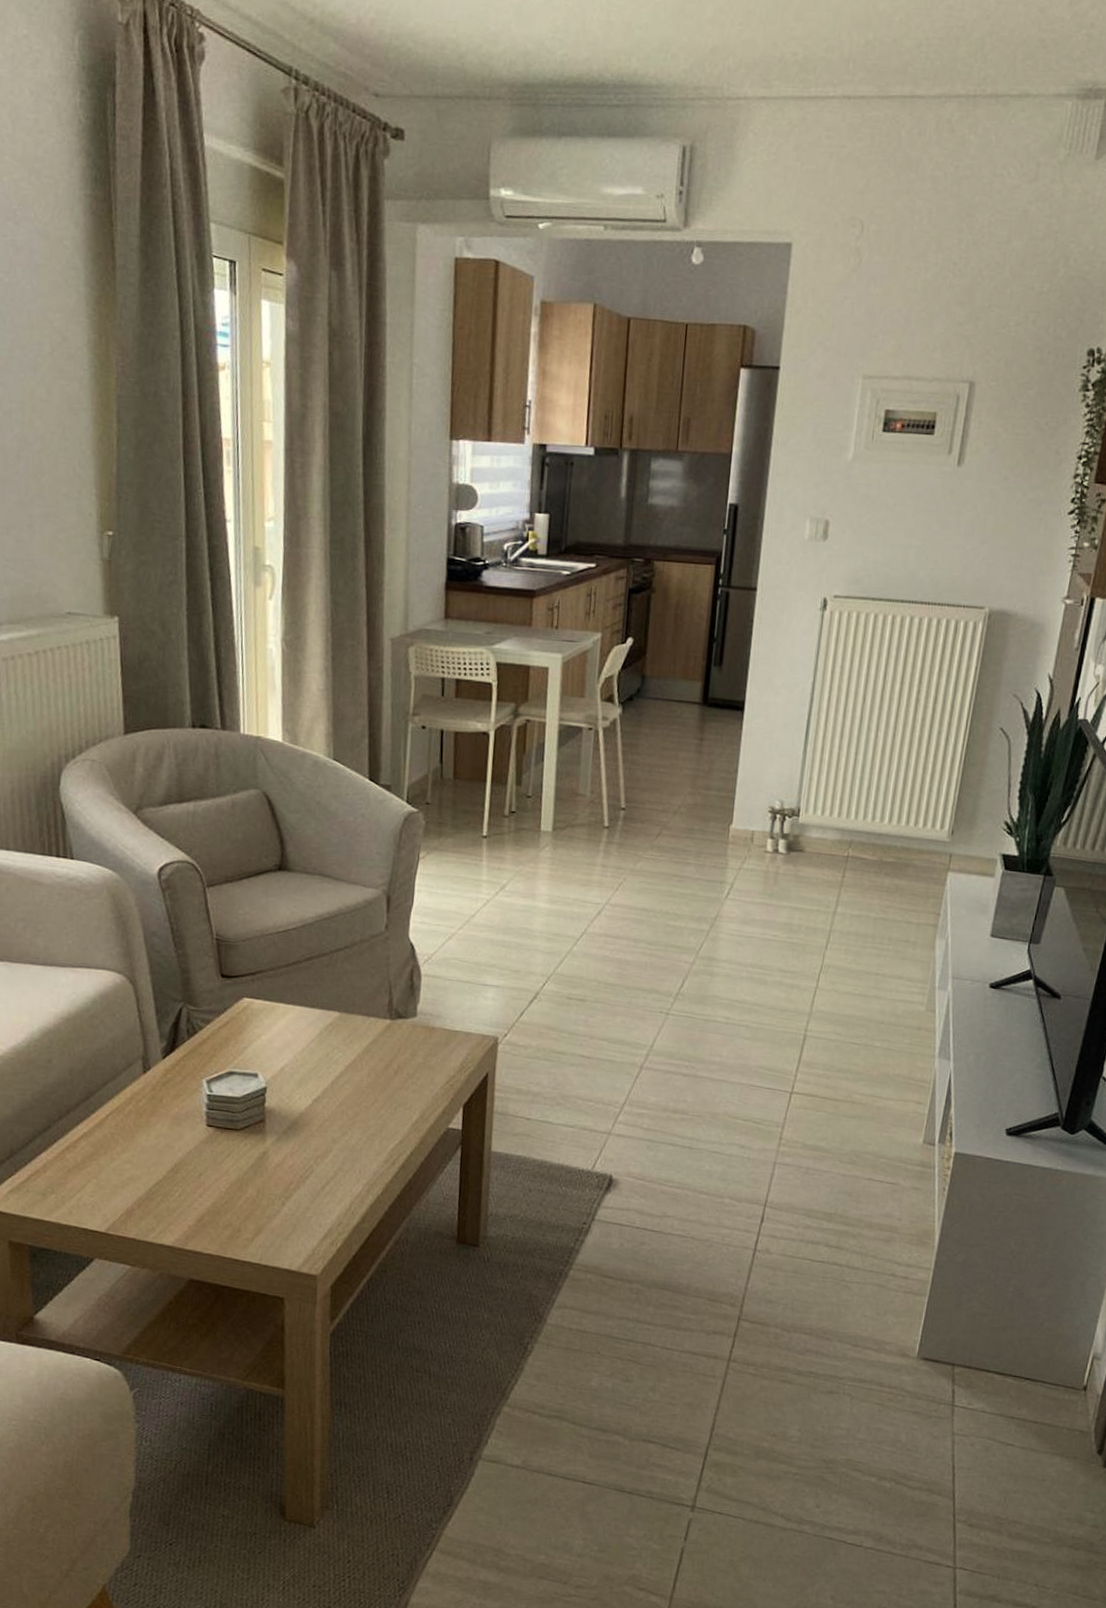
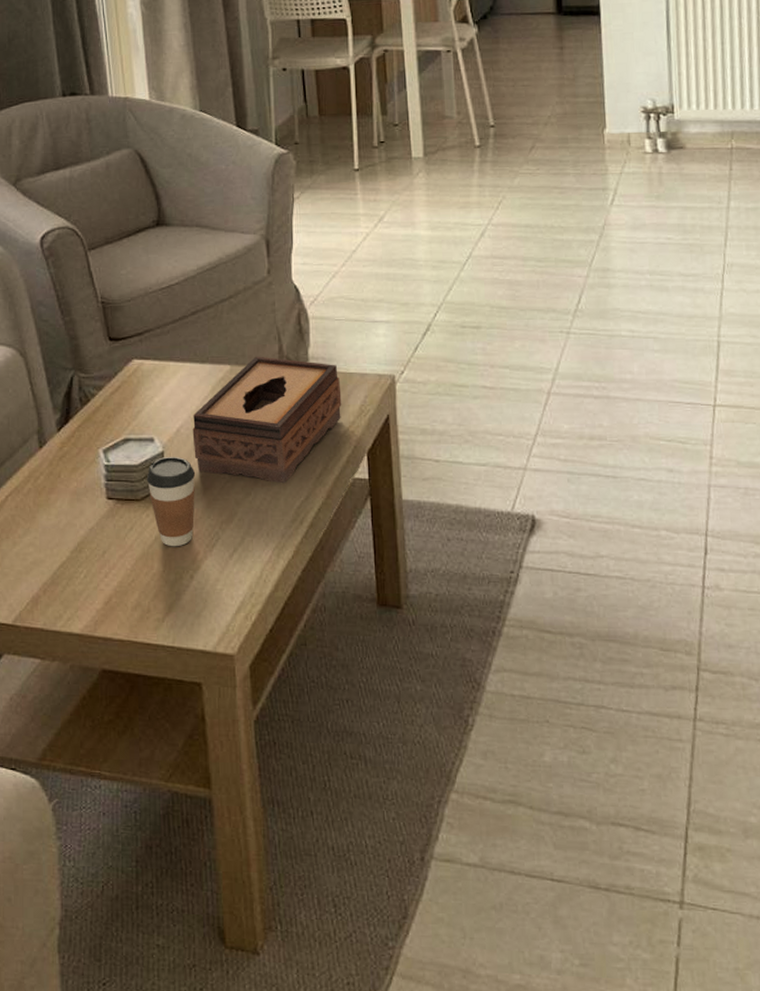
coffee cup: none [247,1092,296,1176] -> present [146,456,196,547]
tissue box: none [296,1006,445,1127] -> present [192,356,342,484]

